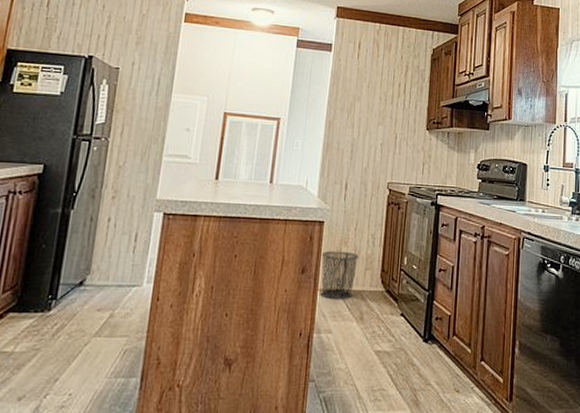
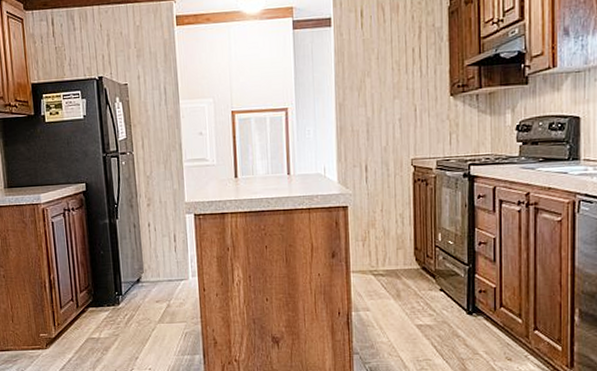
waste bin: present [320,251,358,299] -> none [349,233,388,279]

